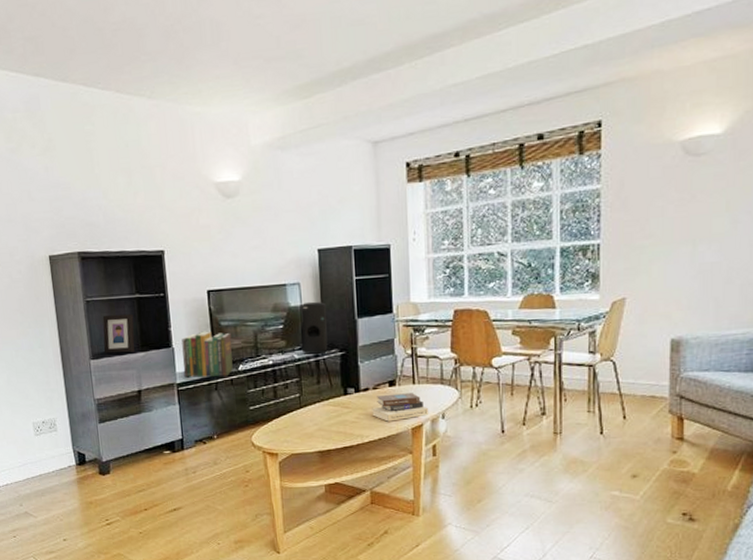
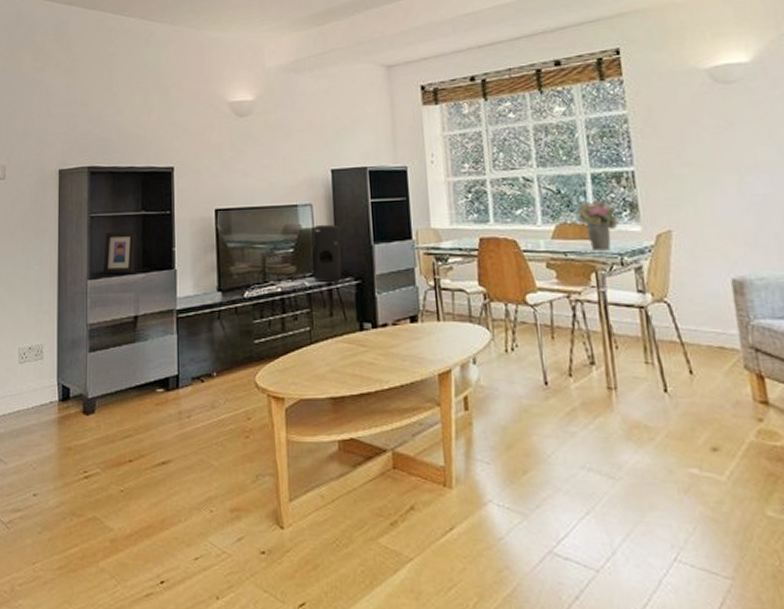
books: present [181,331,233,378] -> none [184,252,239,305]
books: present [372,393,429,422] -> none [391,331,458,365]
flower bouquet: none [545,270,581,318] -> present [577,198,620,251]

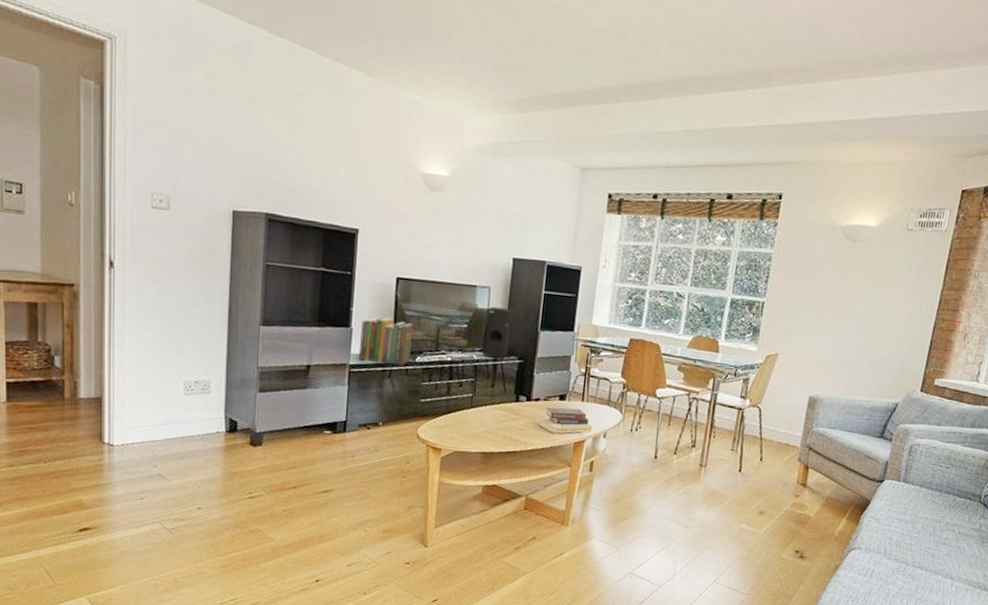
picture frame: present [102,231,137,274] -> none [276,282,315,326]
books: none [184,252,239,305] -> present [358,316,414,366]
books: none [391,331,458,365] -> present [539,407,593,434]
flower bouquet: present [577,198,620,251] -> none [712,320,743,363]

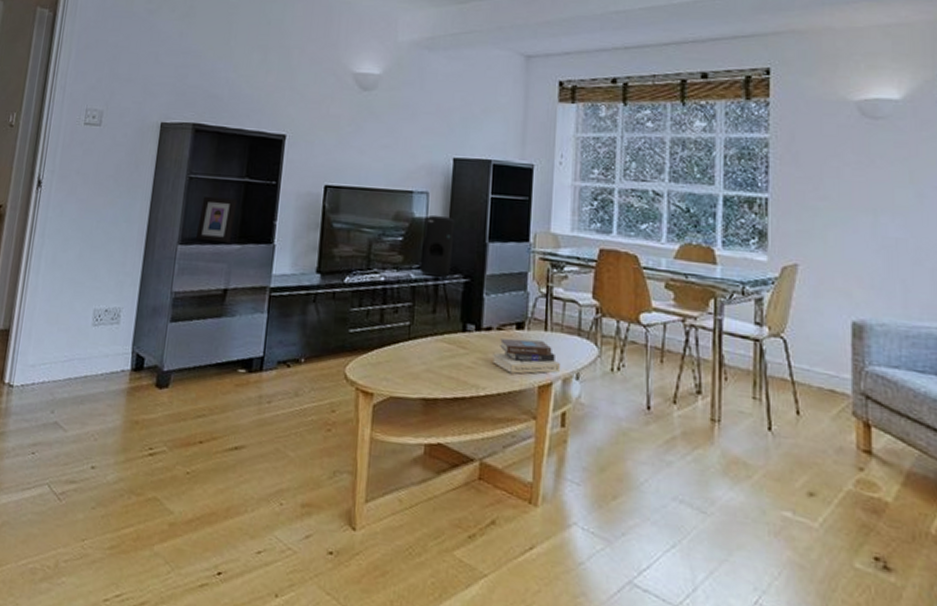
picture frame: none [276,282,315,326] -> present [195,196,238,243]
books: present [358,316,414,366] -> none [280,230,343,288]

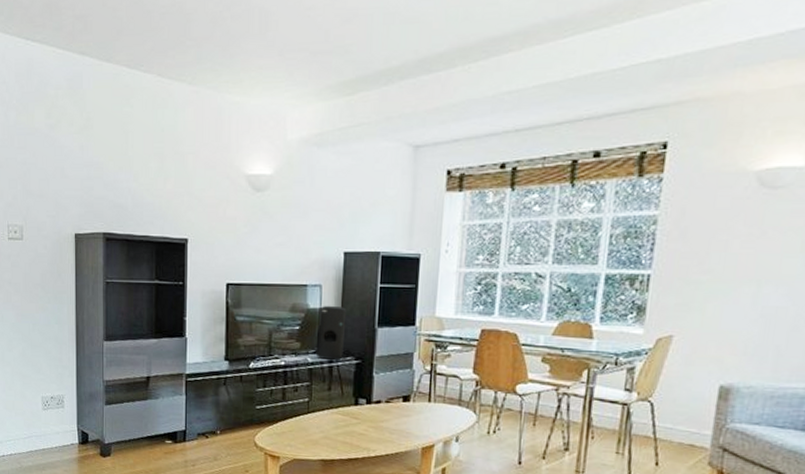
picture frame: present [195,196,238,243] -> none [118,298,150,338]
books: present [493,338,561,374] -> none [382,409,443,439]

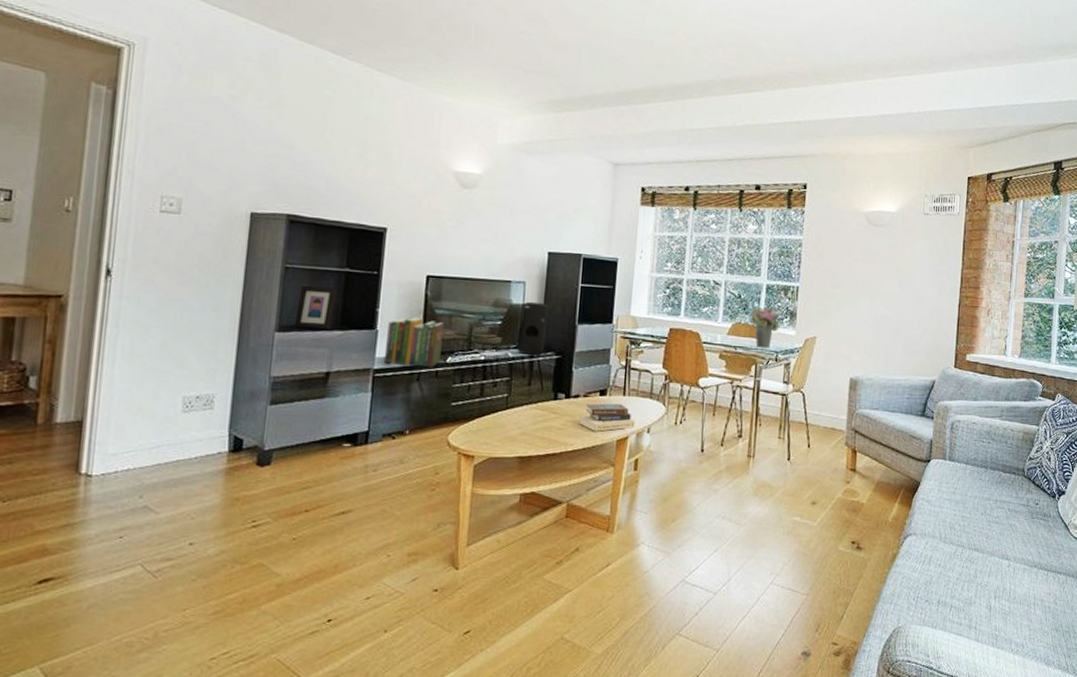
picture frame: none [118,298,150,338] -> present [294,285,338,329]
books: none [194,324,246,373] -> present [383,316,445,368]
books: none [382,409,443,439] -> present [579,403,636,432]
flower bouquet: none [583,299,624,350] -> present [751,306,781,348]

